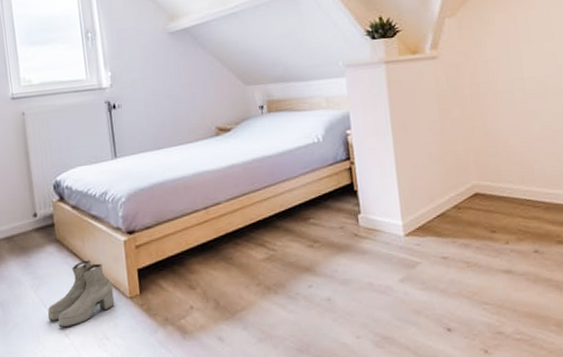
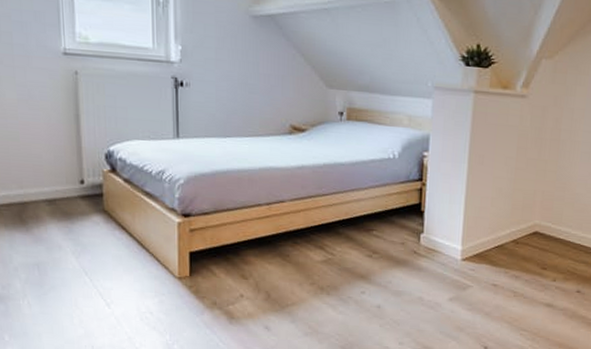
boots: present [47,260,115,328] -> none [88,235,162,297]

